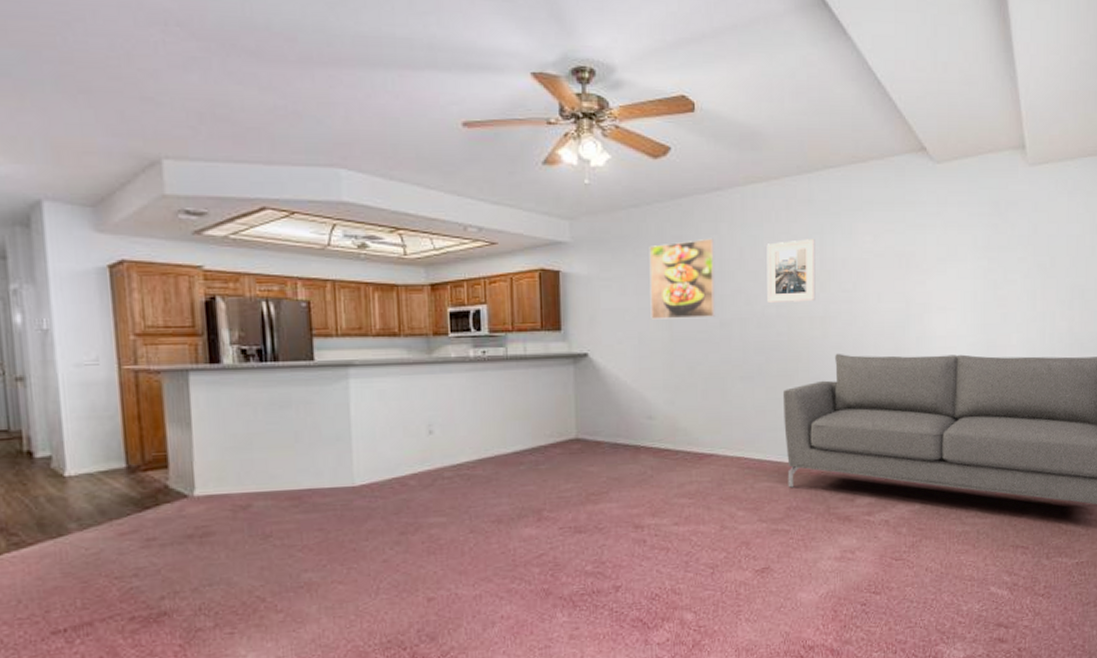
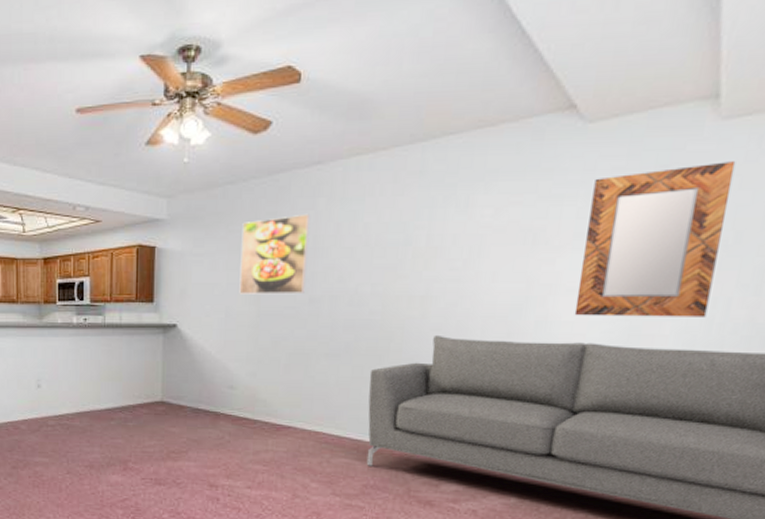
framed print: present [766,239,816,304] -> none [362,213,424,281]
home mirror: none [945,200,1043,331] -> present [574,161,736,317]

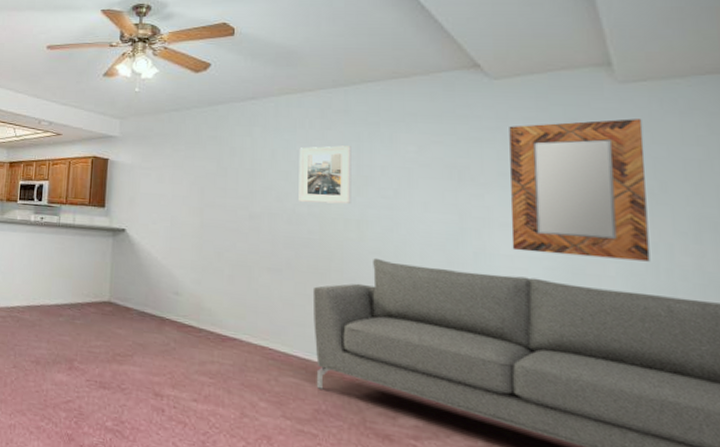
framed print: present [239,213,311,295] -> none [183,139,248,209]
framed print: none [362,213,424,281] -> present [298,145,351,205]

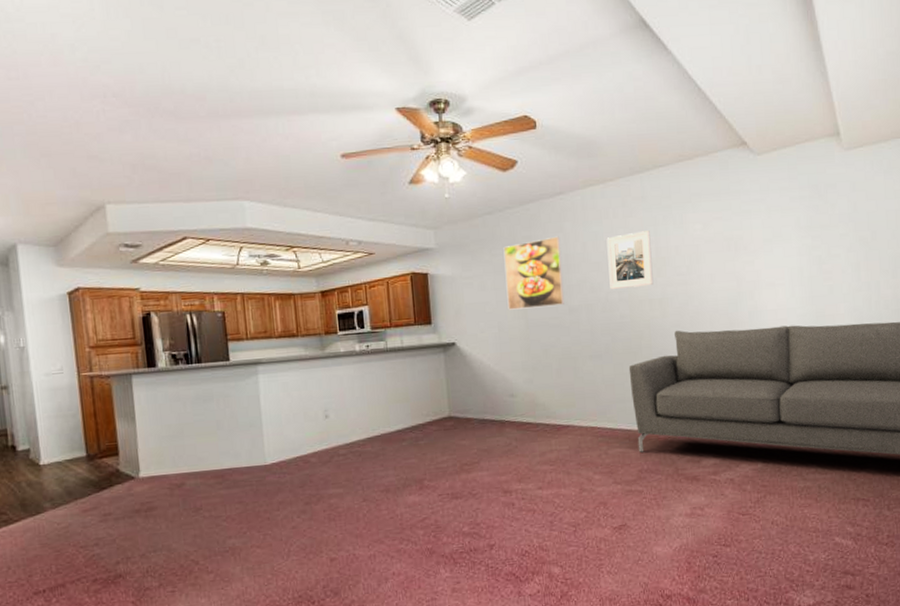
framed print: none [183,139,248,209] -> present [503,236,564,310]
home mirror: present [509,118,650,262] -> none [770,180,866,305]

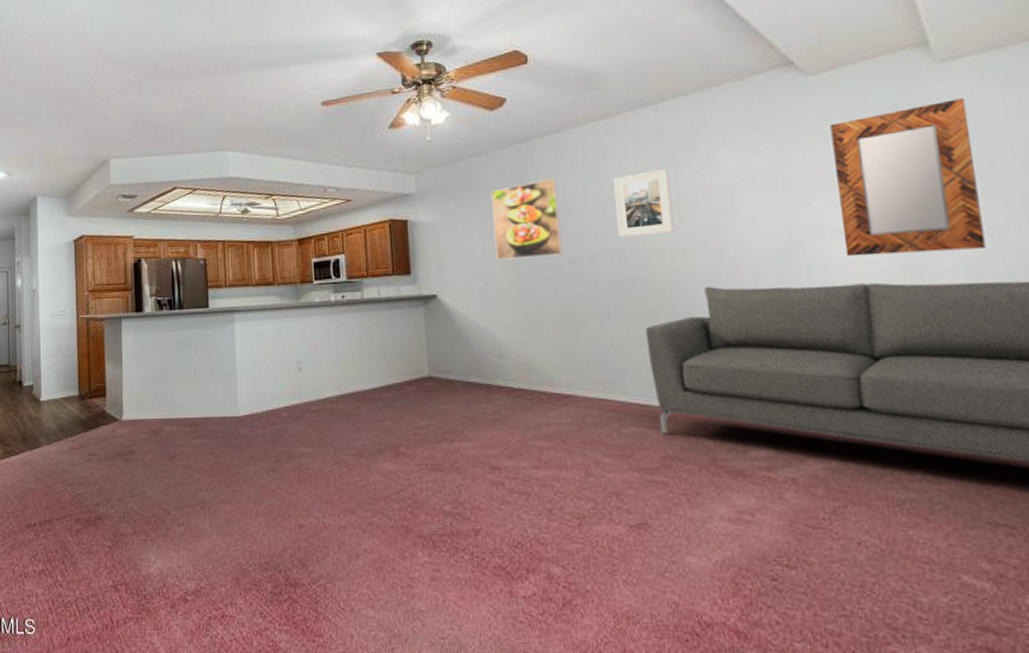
home mirror: none [770,180,866,305] -> present [830,98,986,257]

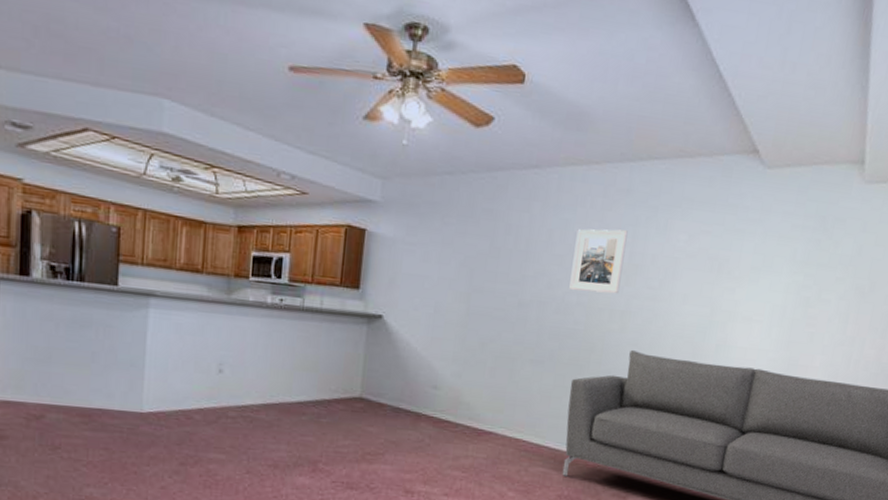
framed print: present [490,178,563,260] -> none [450,215,525,296]
home mirror: present [830,98,986,257] -> none [747,219,873,354]

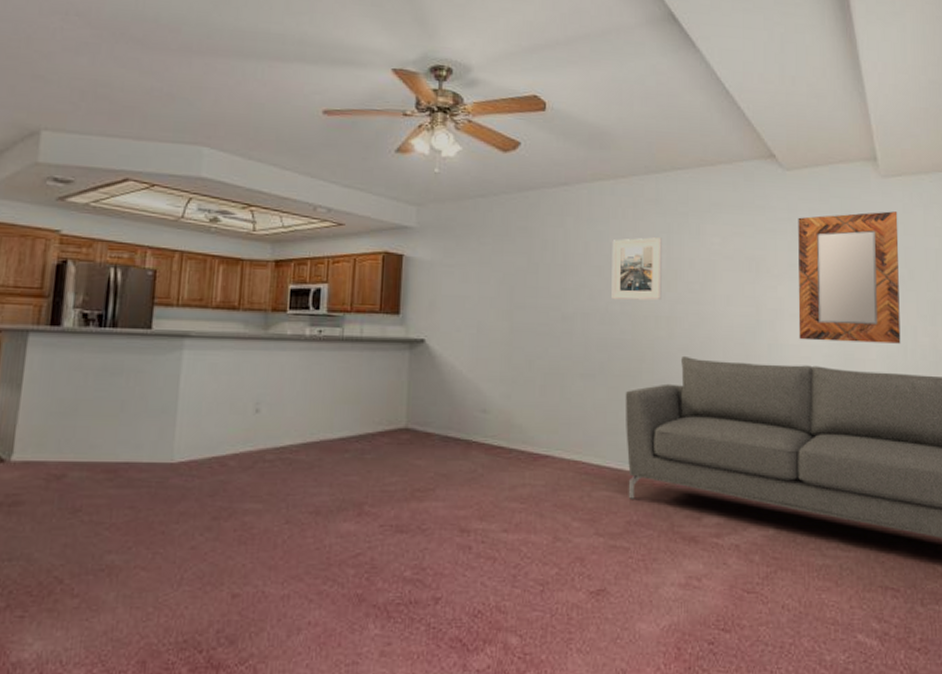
home mirror: none [747,219,873,354] -> present [798,211,901,344]

